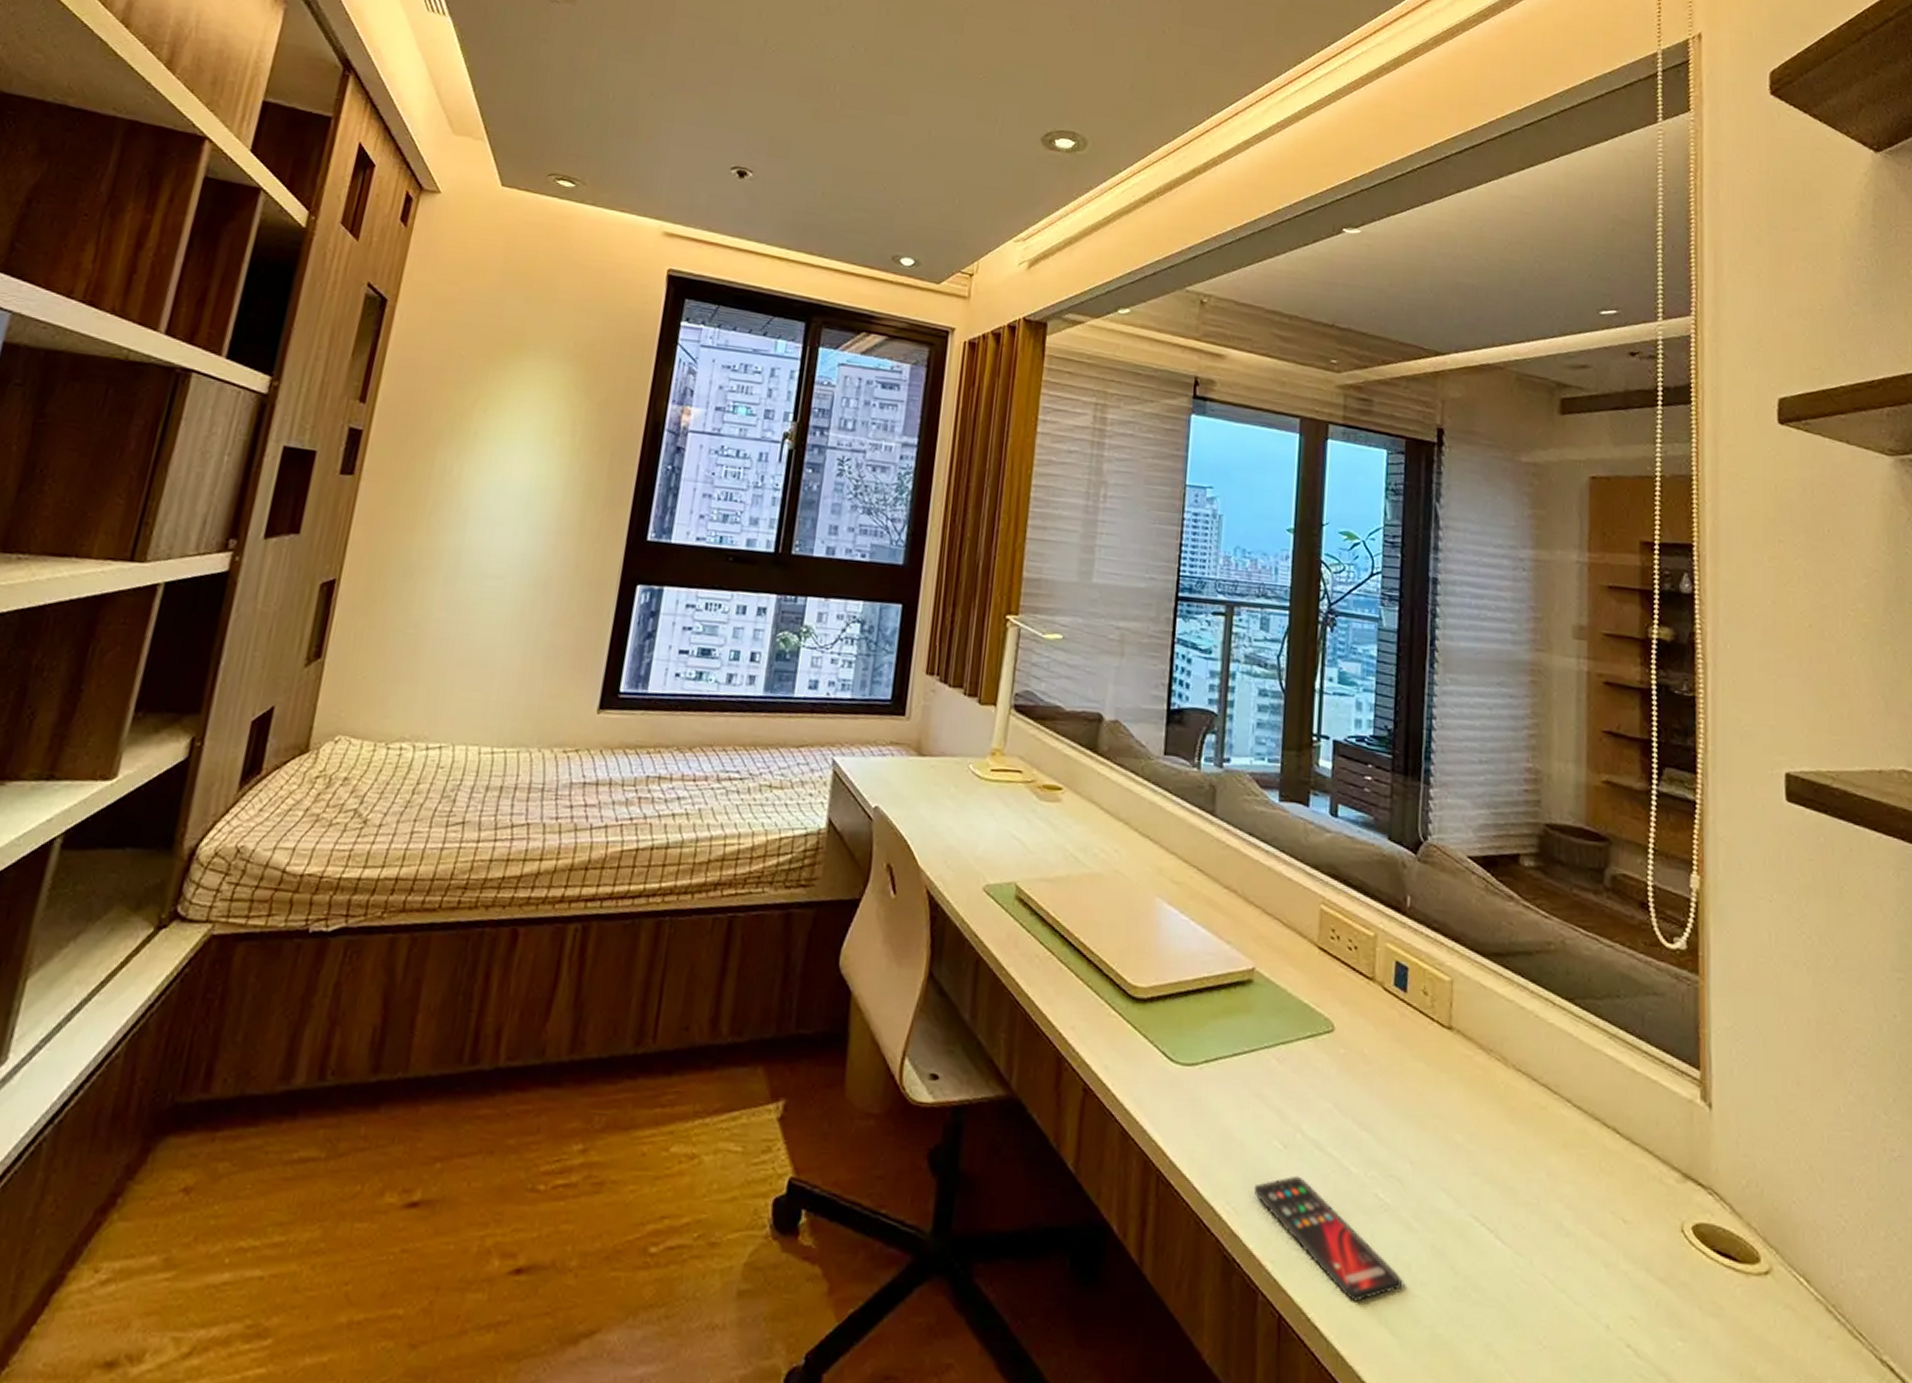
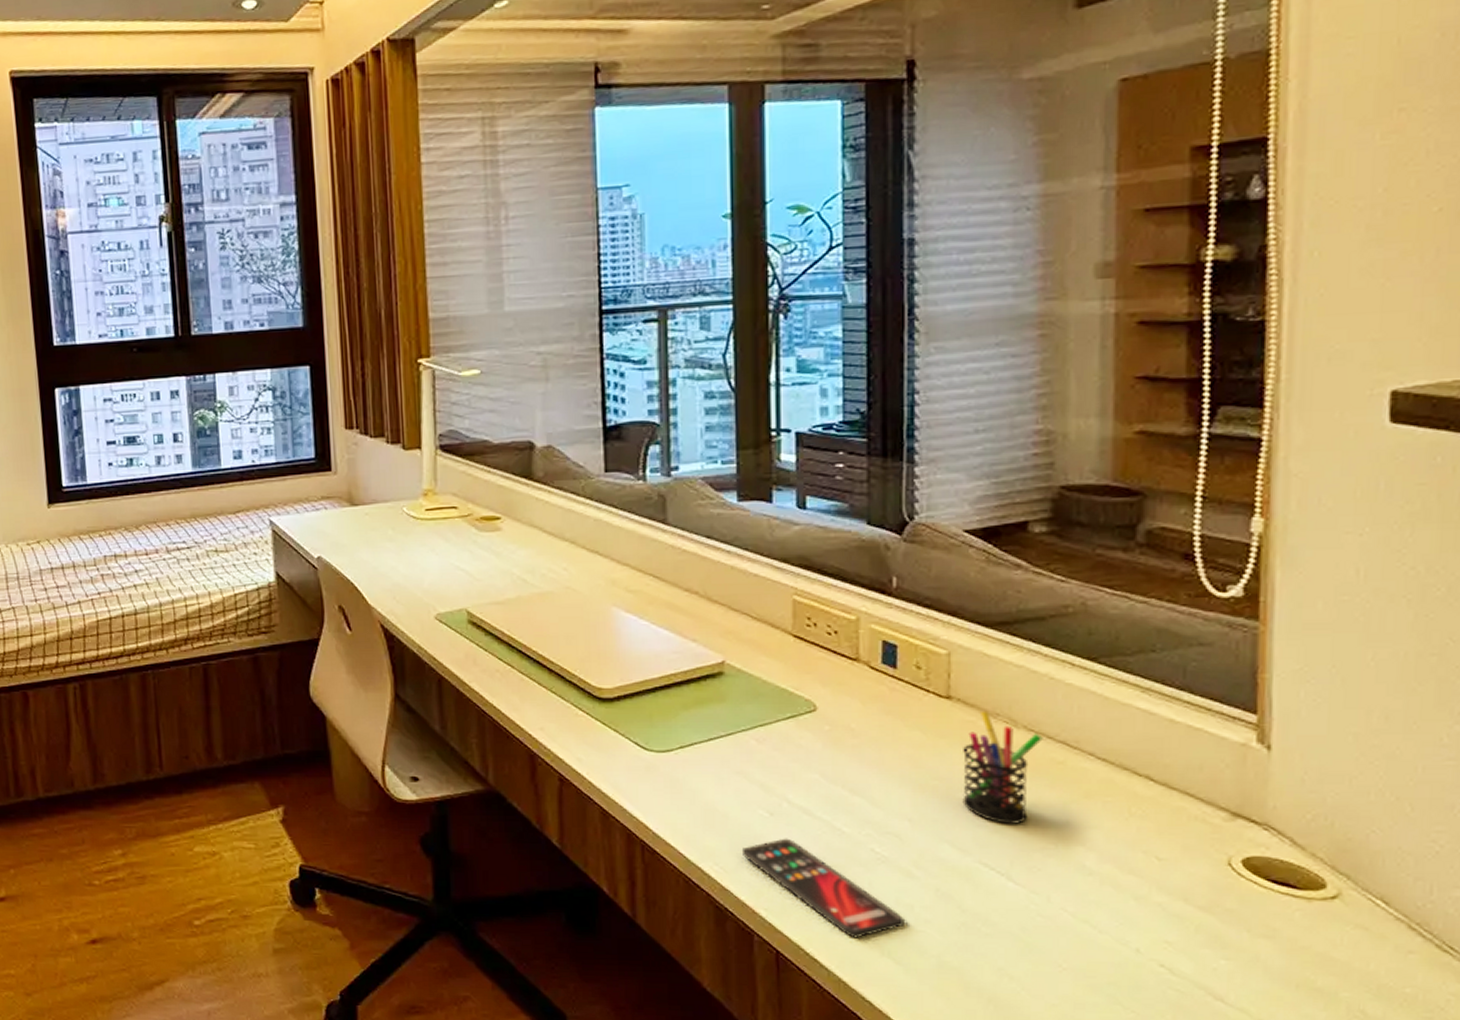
pen holder: none [1459,1046,1529,1174] -> present [962,712,1043,824]

